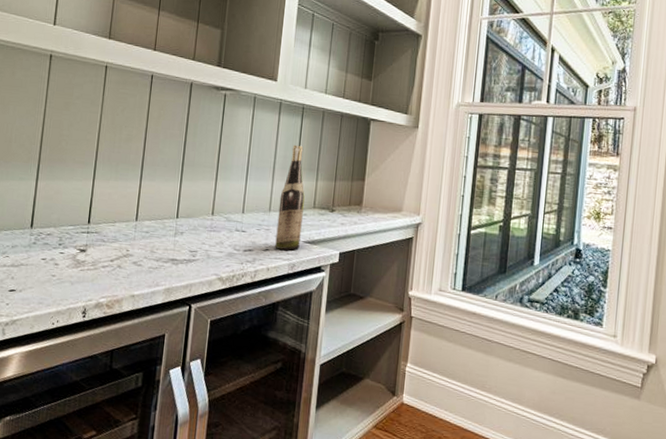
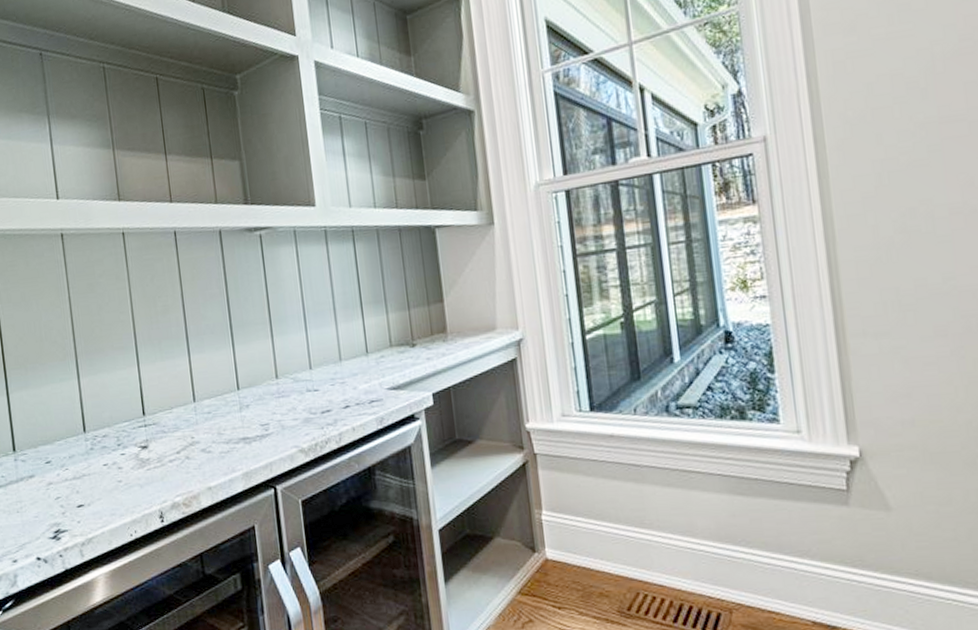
wine bottle: present [275,144,305,251] -> none [348,275,385,403]

